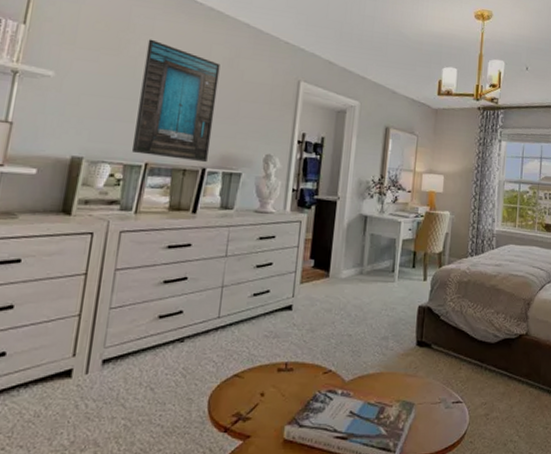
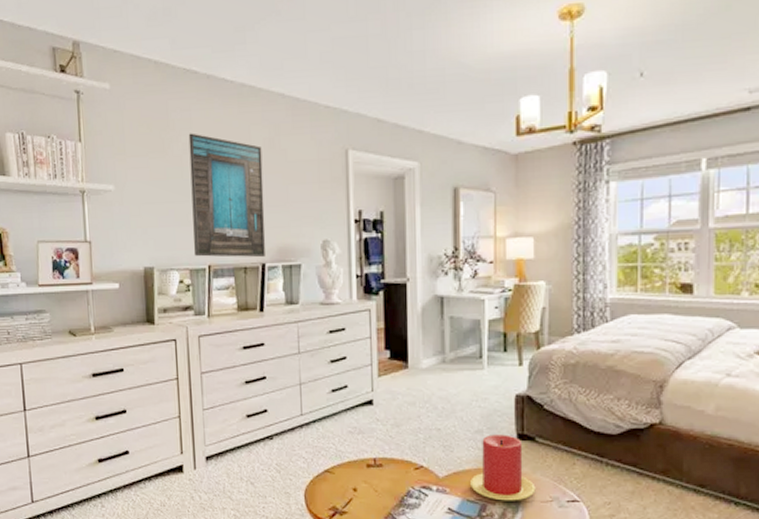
candle: none [372,341,428,403] -> present [470,434,536,501]

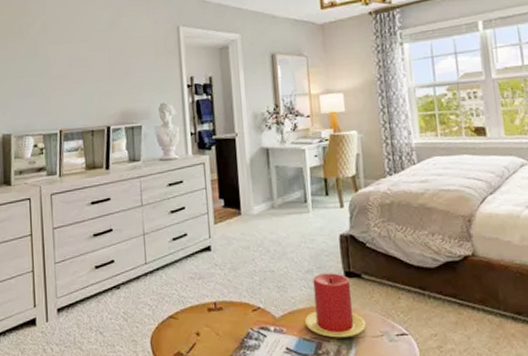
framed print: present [188,133,266,258] -> none [42,18,111,123]

